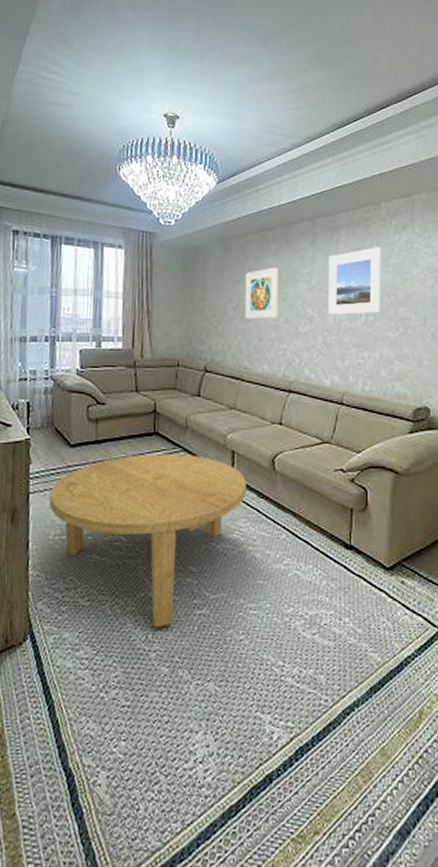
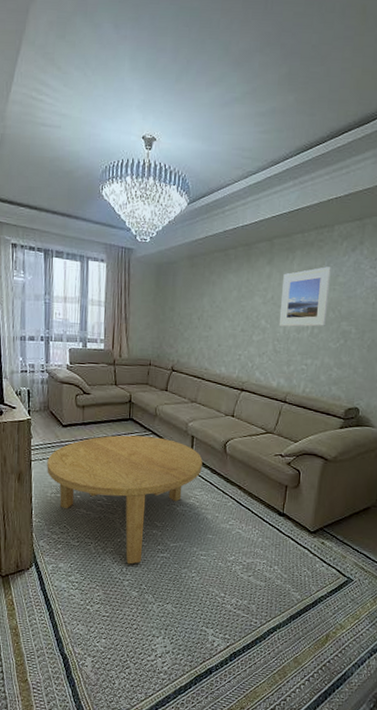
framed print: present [244,267,279,320] -> none [207,283,239,328]

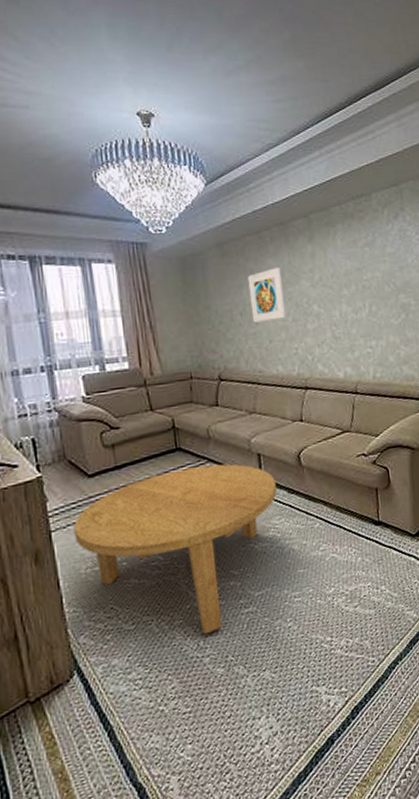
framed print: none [207,283,239,328] -> present [247,267,286,323]
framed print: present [278,267,331,327] -> none [328,238,383,309]

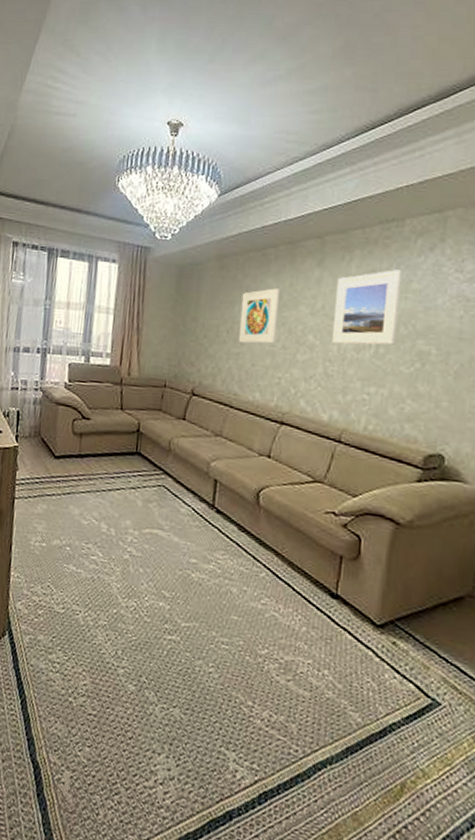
coffee table: present [73,464,277,635] -> none [32,472,228,646]
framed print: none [328,238,383,309] -> present [331,269,402,345]

